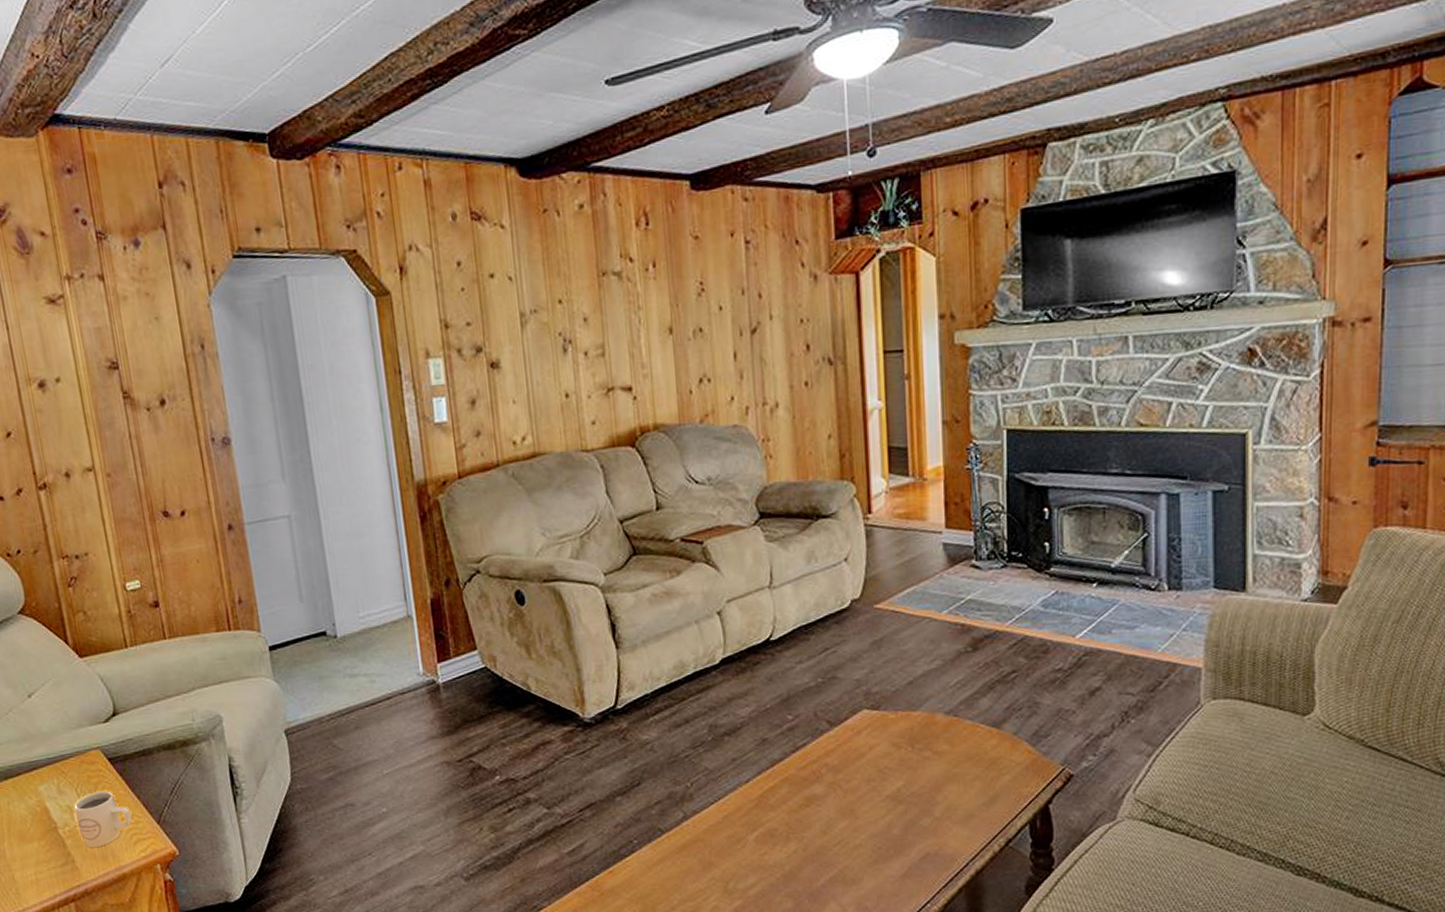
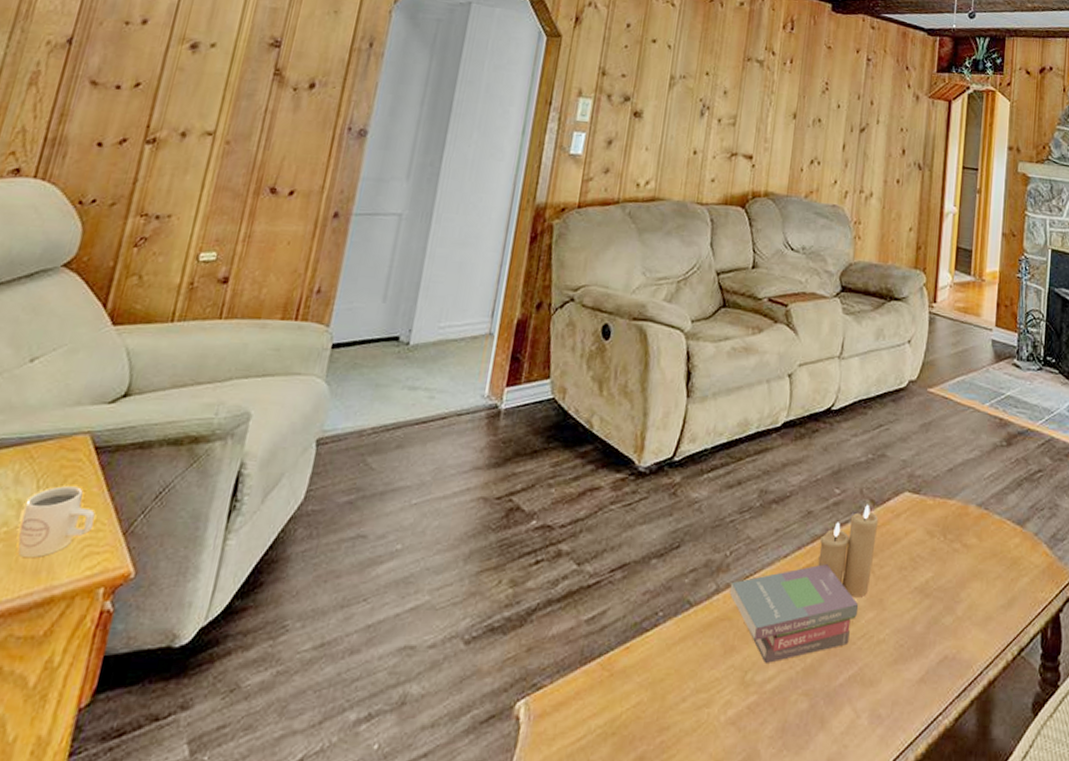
books: none [697,784,830,873] -> present [729,564,859,663]
candle: none [780,725,839,811] -> present [818,504,879,598]

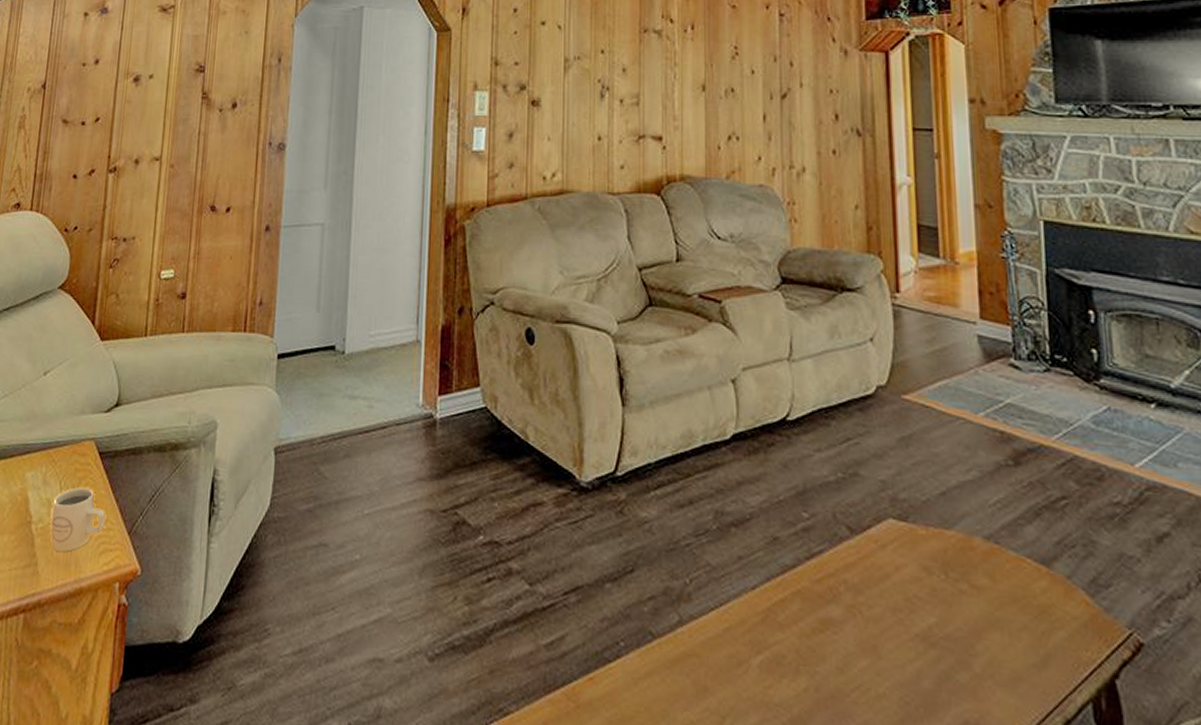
books: present [729,564,859,663] -> none [694,599,848,710]
candle: present [818,504,879,598] -> none [792,531,860,642]

